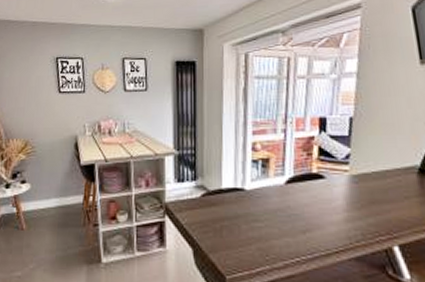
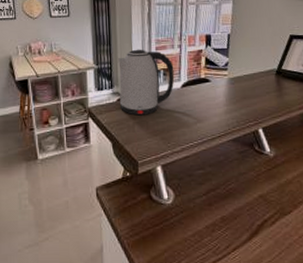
kettle: none [204,132,277,217] -> present [118,49,175,116]

